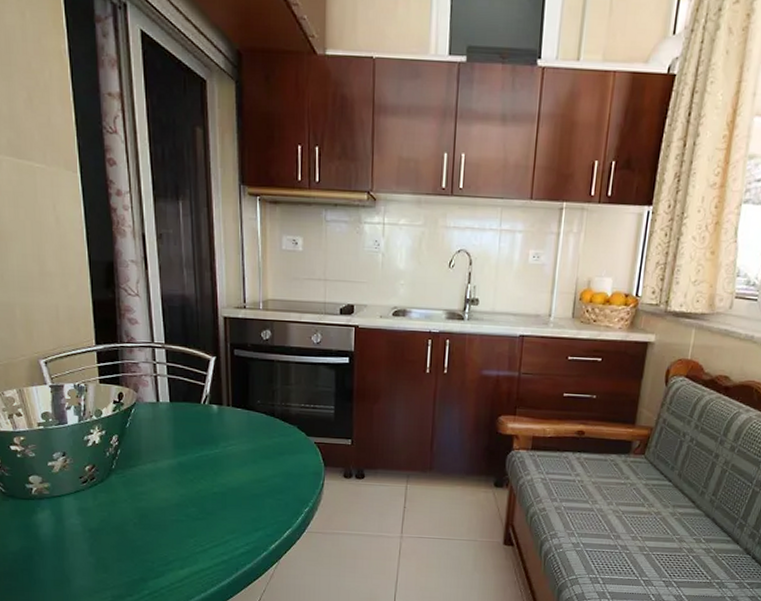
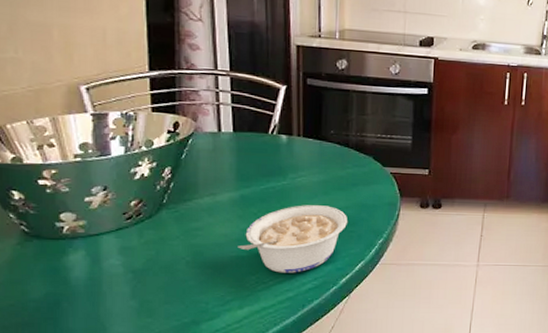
legume: none [177,472,276,538] -> present [237,205,348,273]

